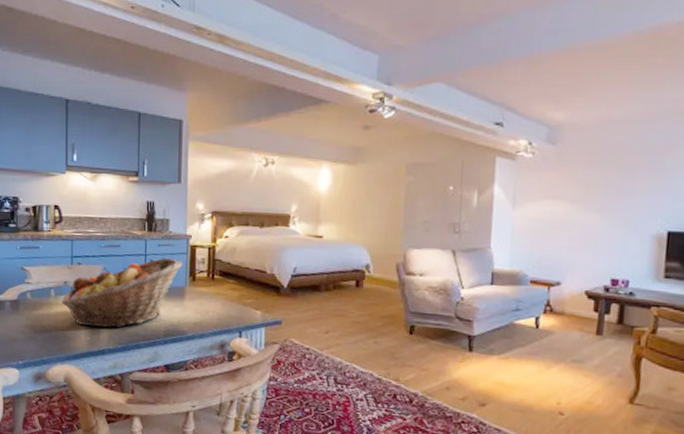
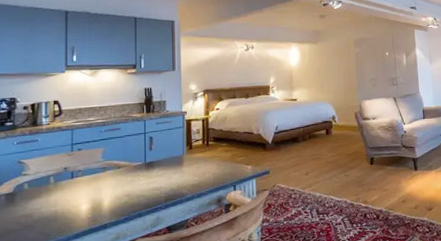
fruit basket: present [62,257,183,329] -> none [61,132,180,206]

